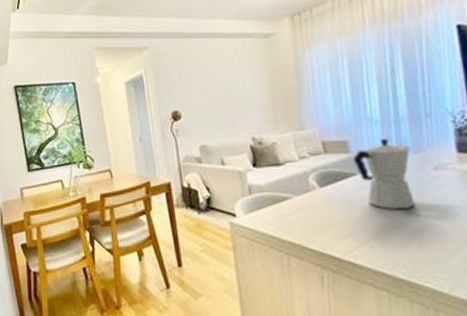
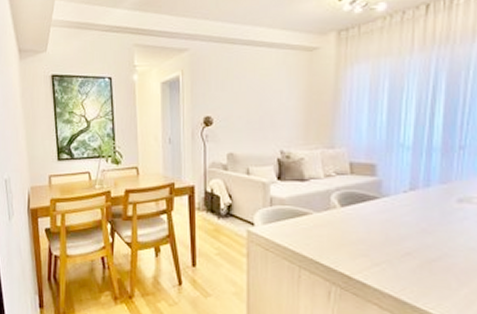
moka pot: present [352,138,416,210] -> none [378,166,439,238]

